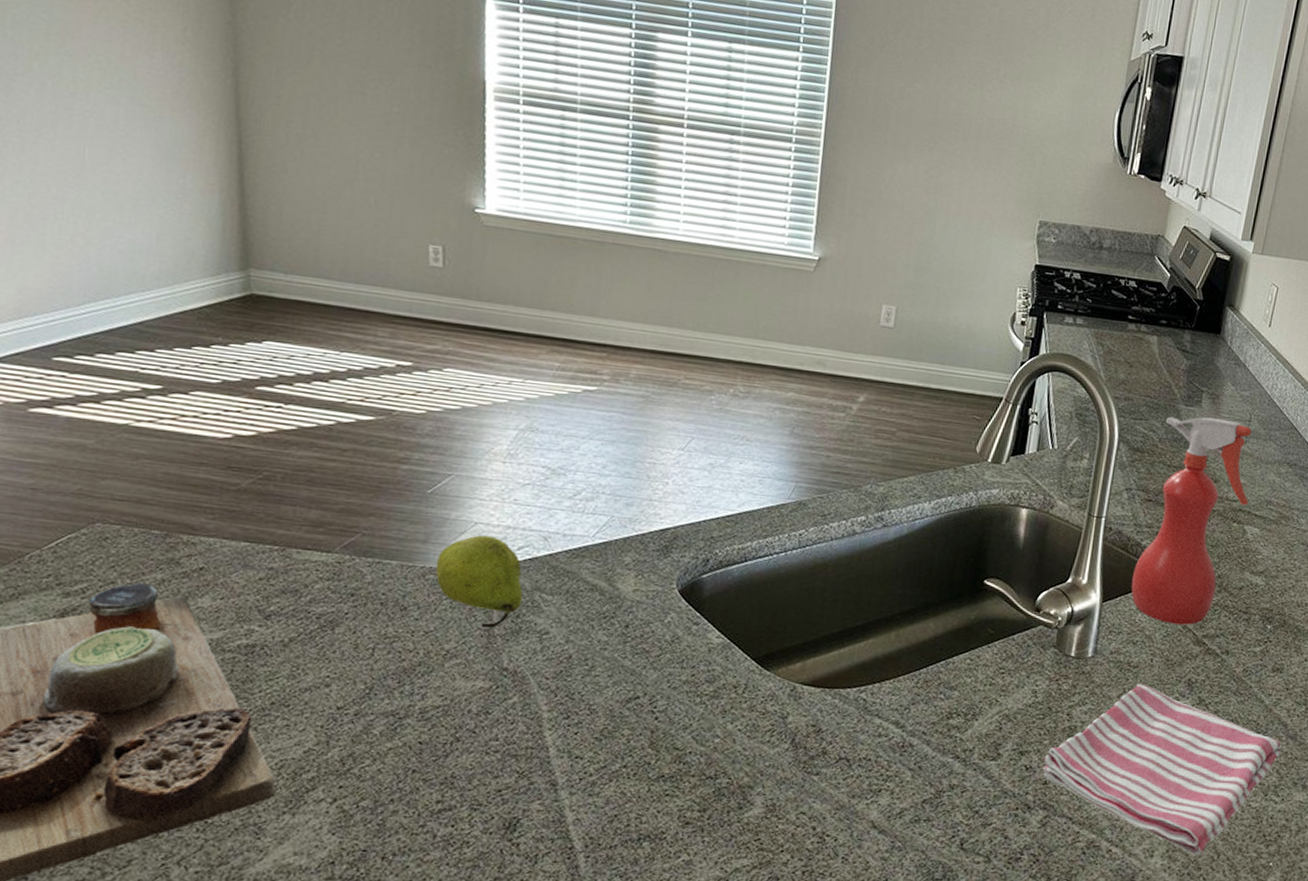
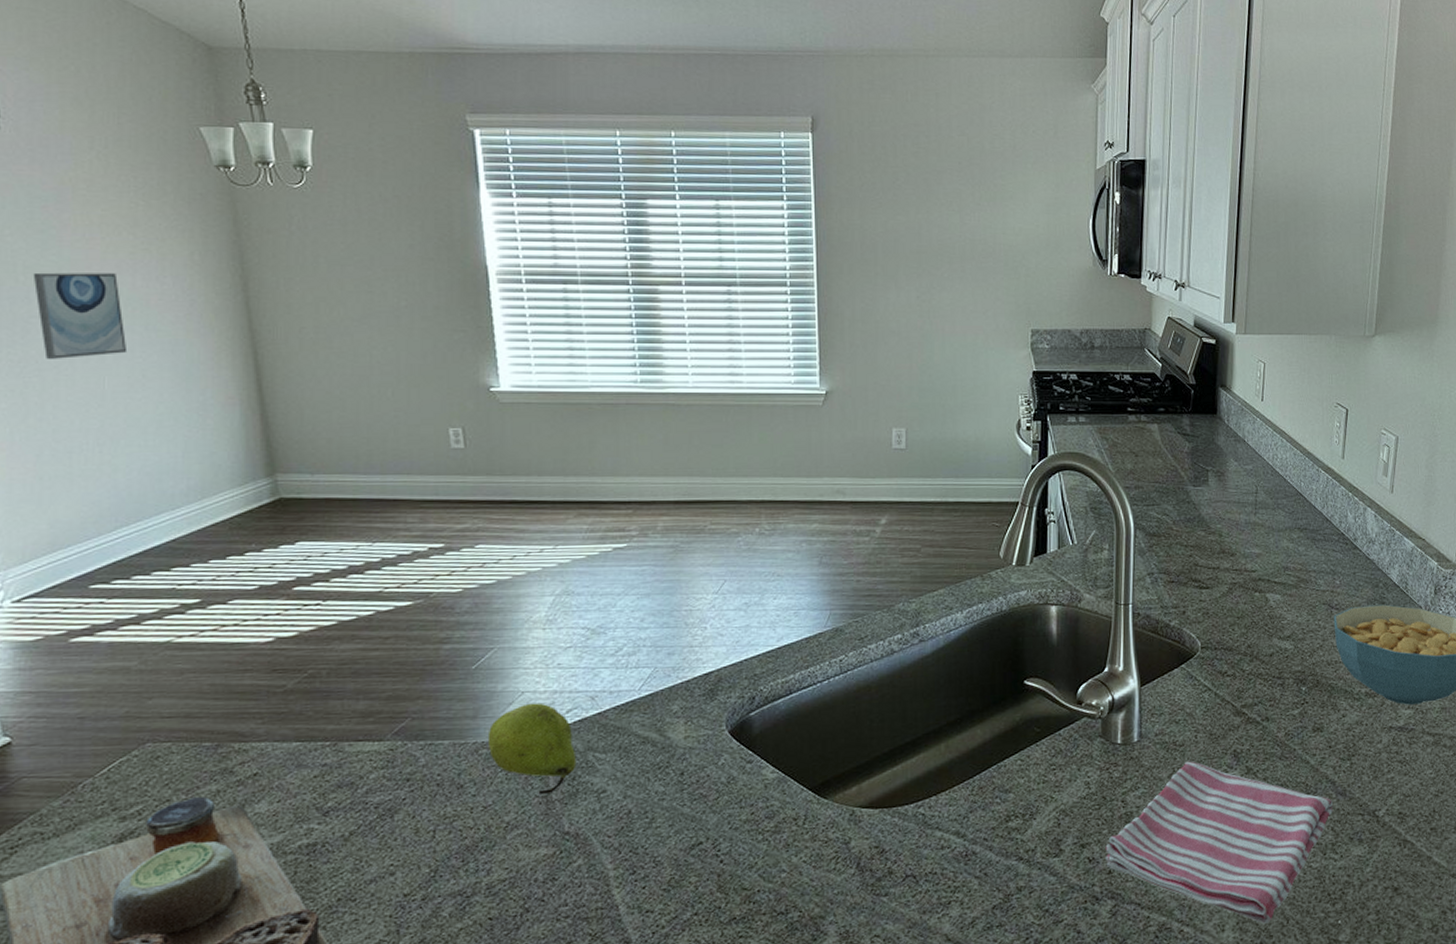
wall art: none [21,28,111,125] -> present [32,272,128,359]
spray bottle: present [1131,416,1252,625] -> none [1165,494,1267,699]

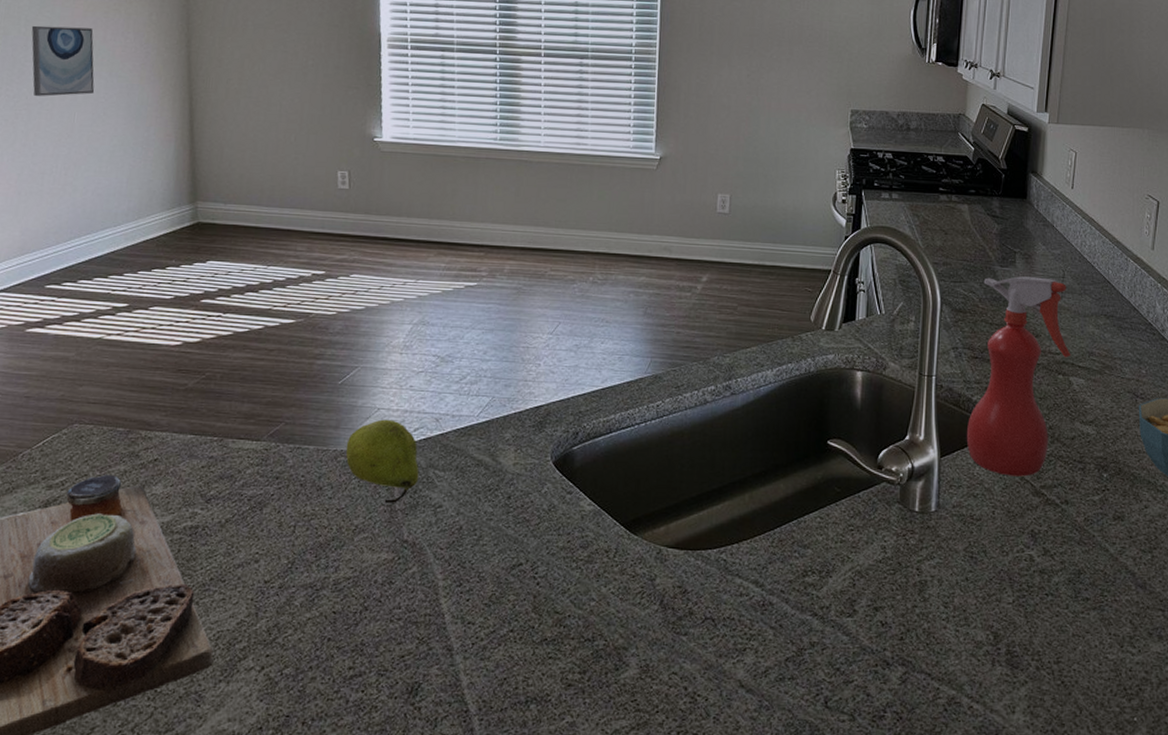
dish towel: present [1105,761,1333,924] -> none [898,536,1132,711]
spray bottle: none [1165,494,1267,699] -> present [966,276,1071,477]

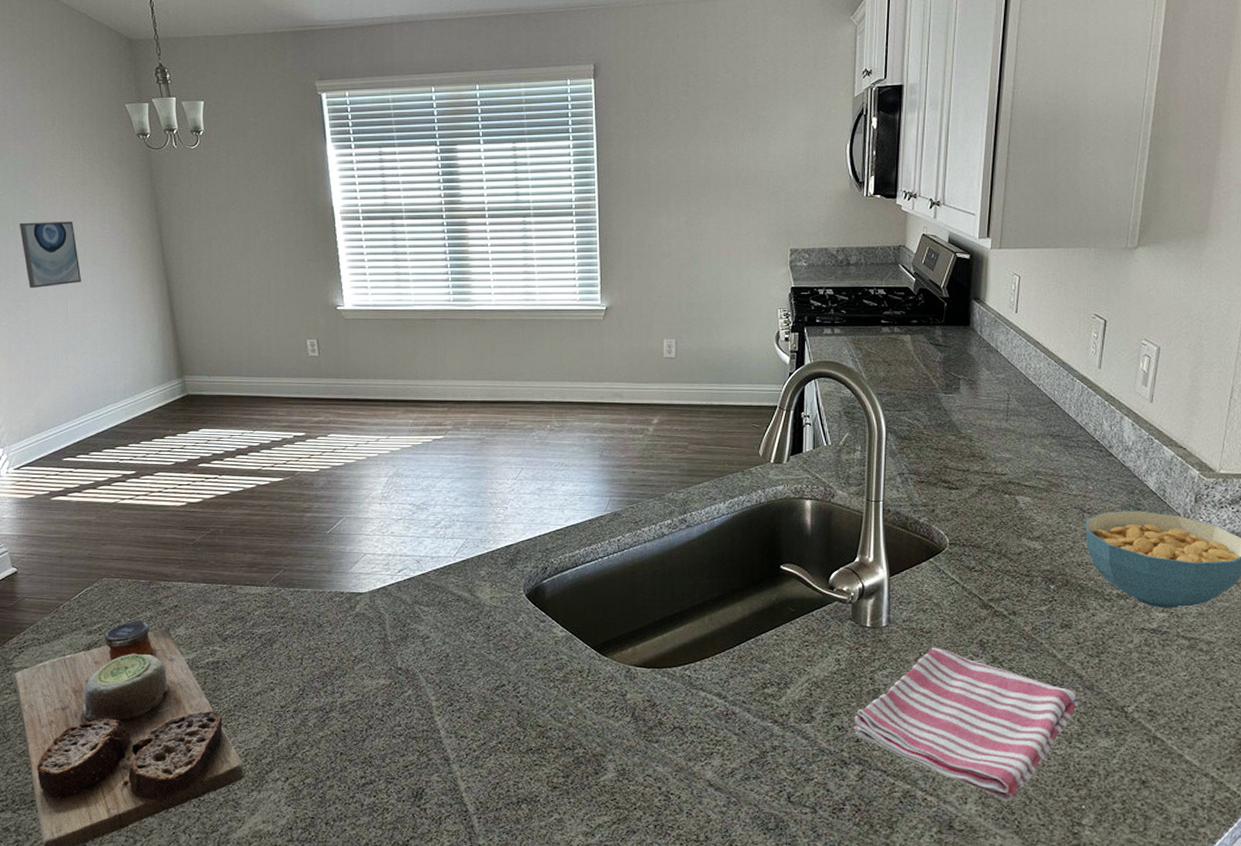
fruit: present [345,419,419,503] -> none [339,563,406,636]
dish towel: none [898,536,1132,711] -> present [854,647,1079,801]
spray bottle: present [966,276,1071,477] -> none [914,402,1017,591]

